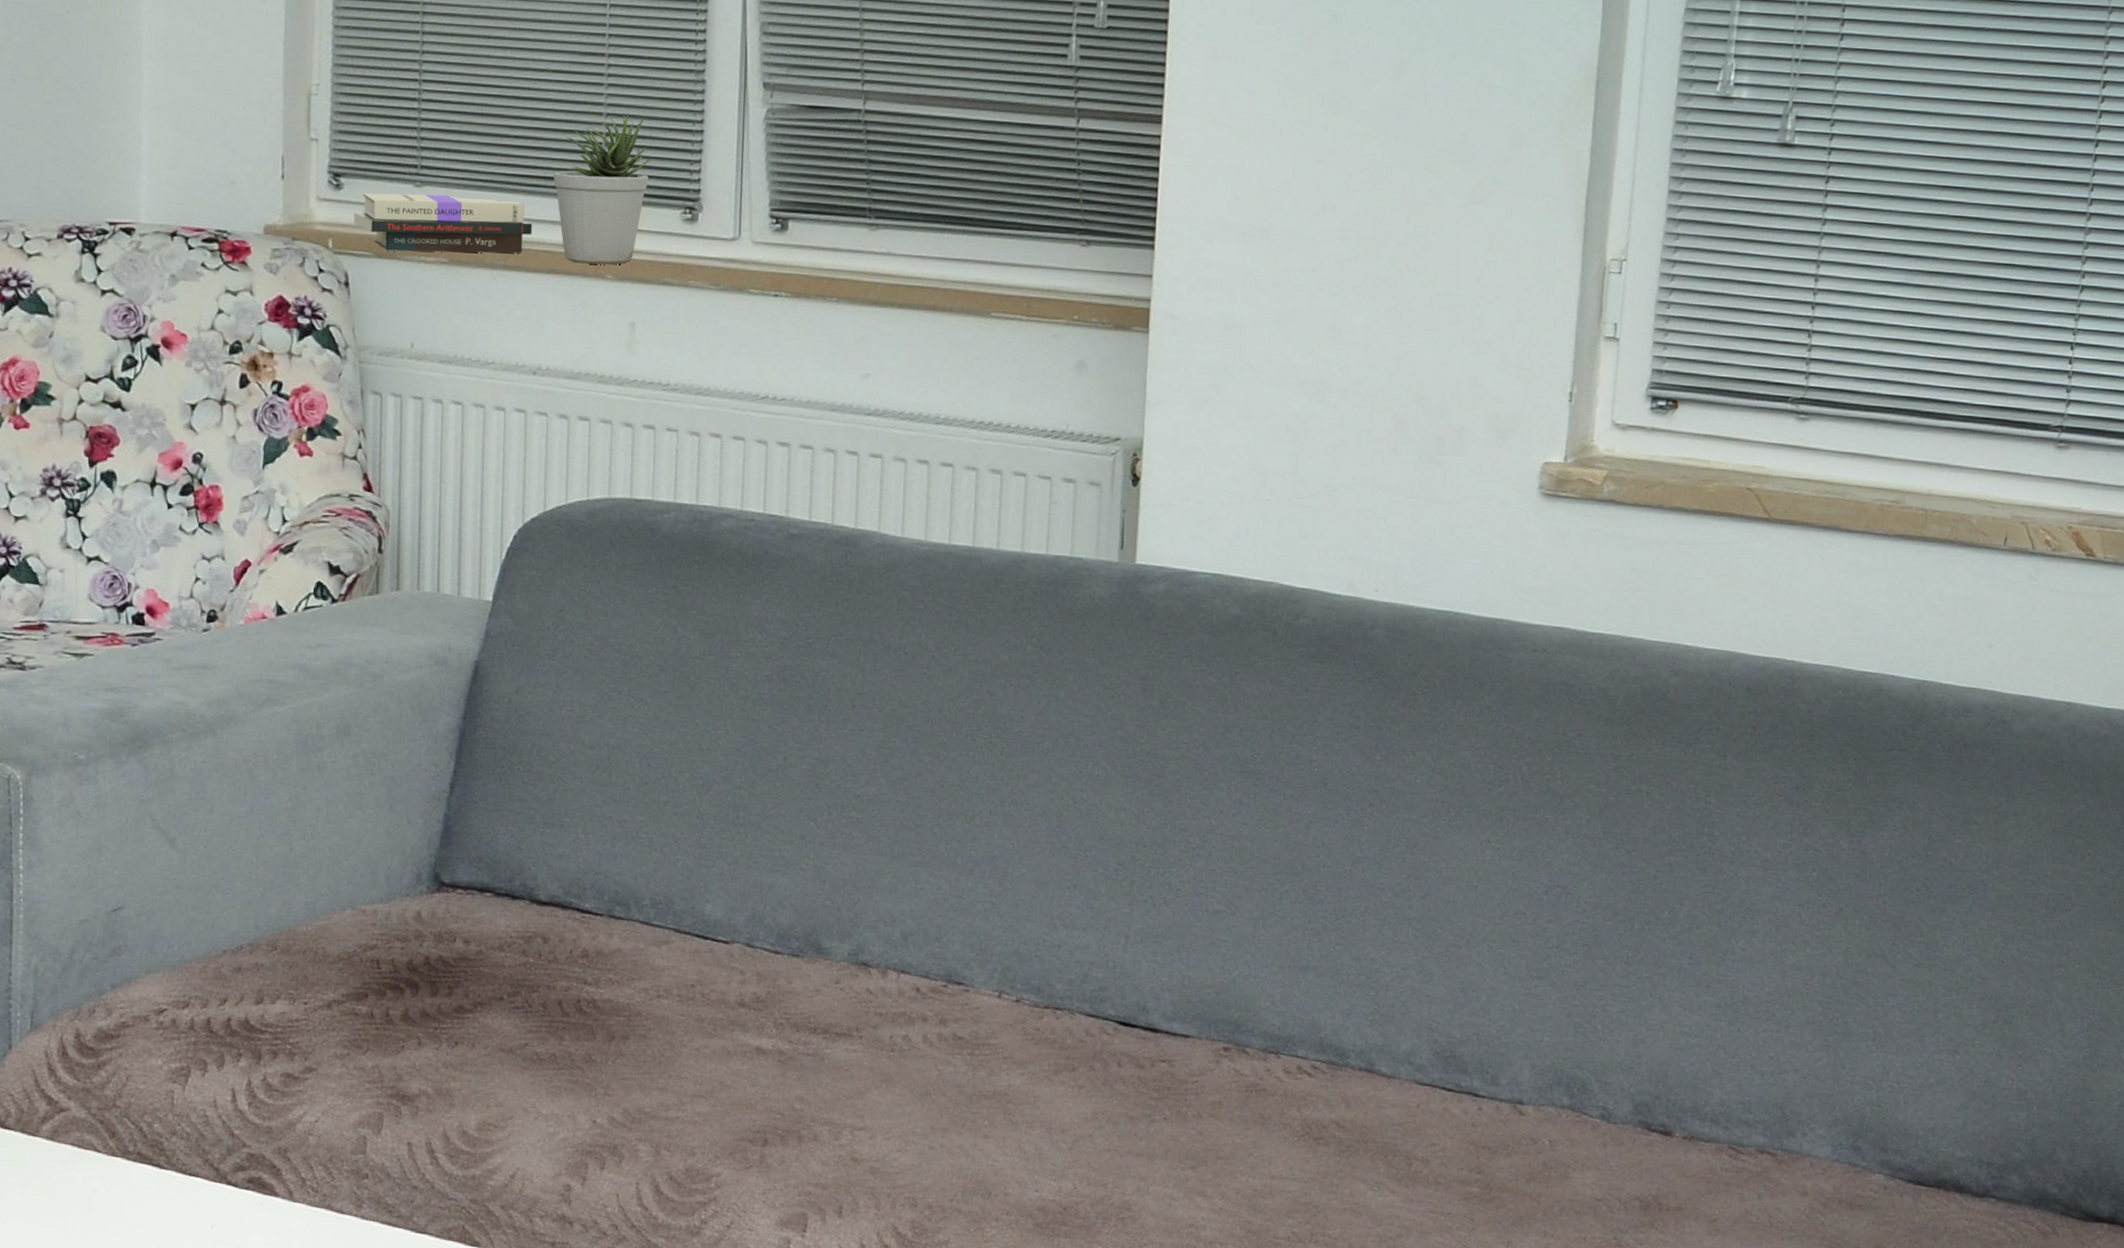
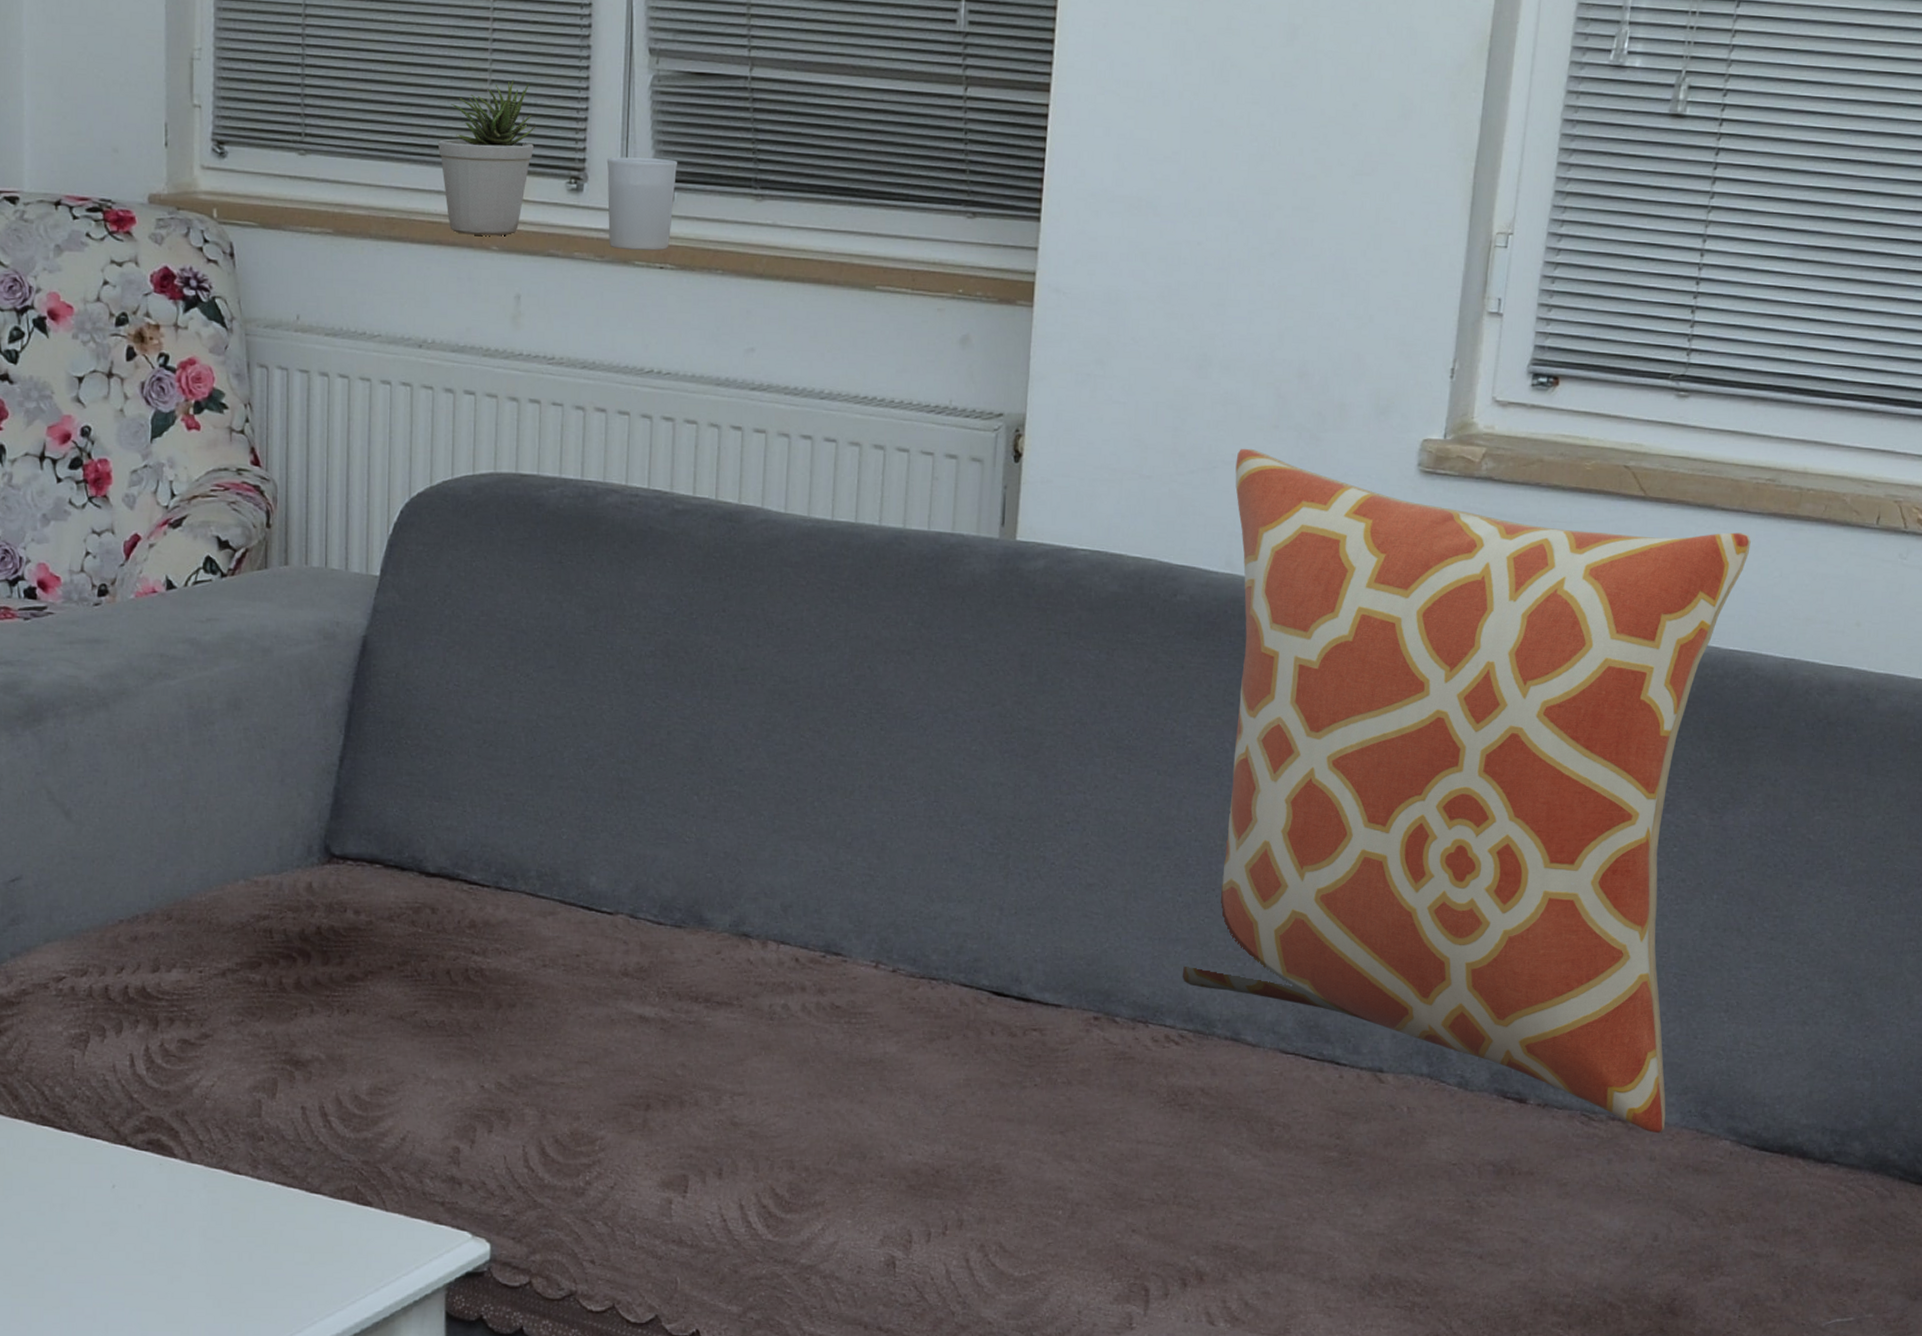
books: present [353,193,533,254] -> none [238,161,417,224]
candle holder: none [721,187,793,279] -> present [606,157,678,251]
pillow: none [1313,471,1878,1167] -> present [1182,448,1751,1134]

